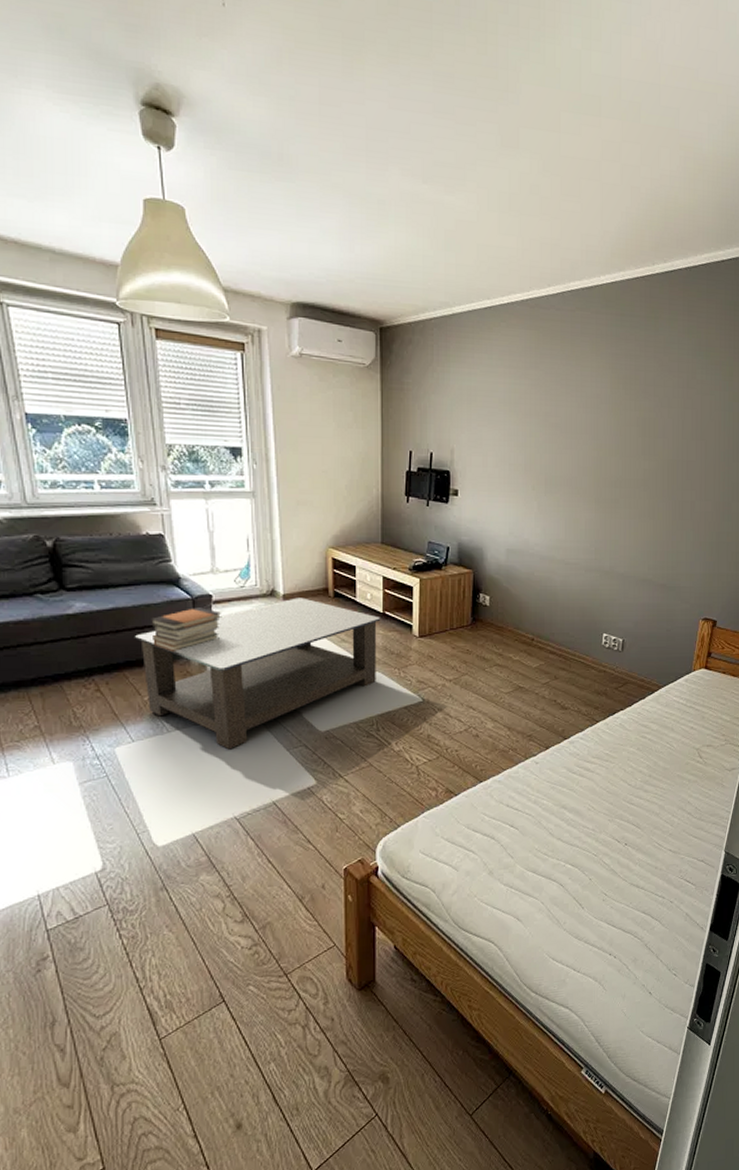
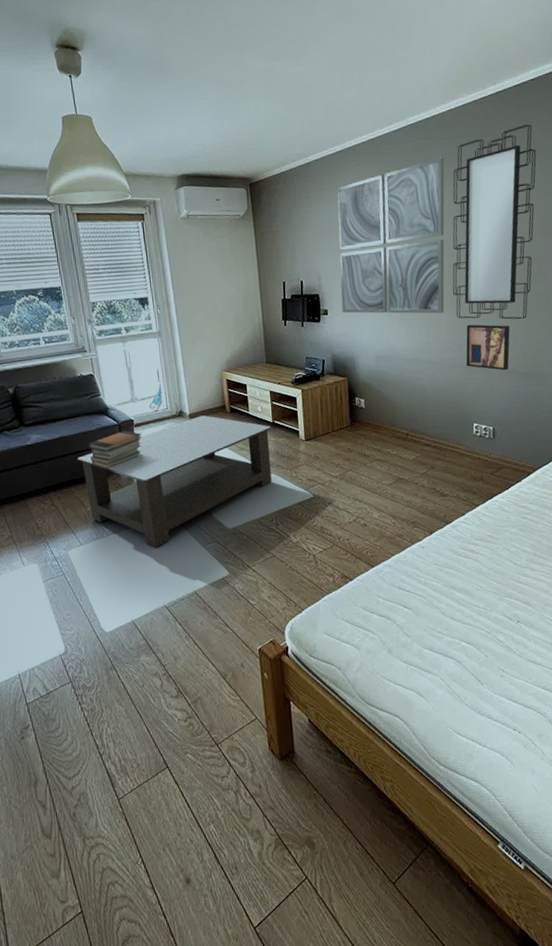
wall art: none [474,333,603,509] -> present [336,156,445,314]
mirror: none [596,313,699,527] -> present [452,124,537,320]
wall art: none [602,525,651,580] -> present [466,324,510,371]

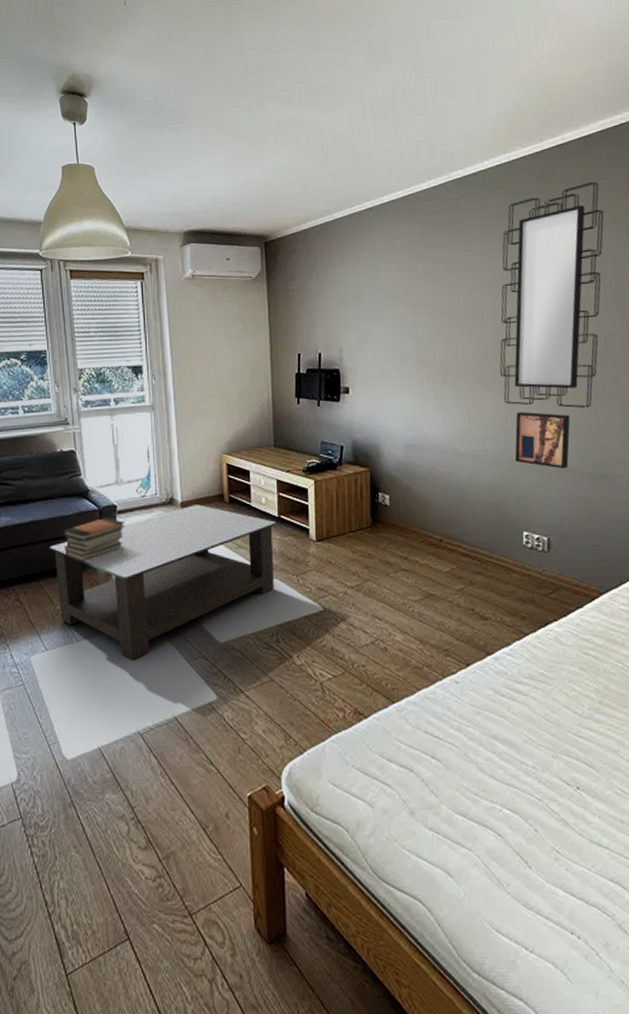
wall art: present [336,156,445,314] -> none [364,216,493,397]

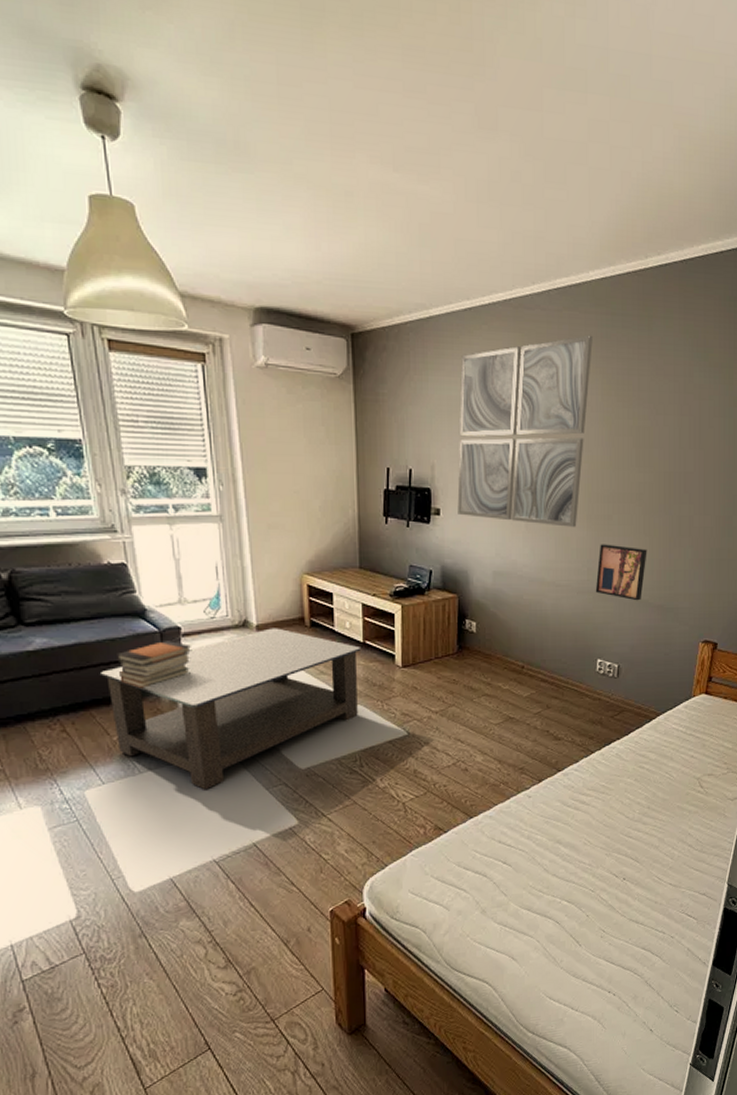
wall art: none [364,216,493,397] -> present [457,335,593,527]
mirror: present [499,182,604,409] -> none [588,311,696,544]

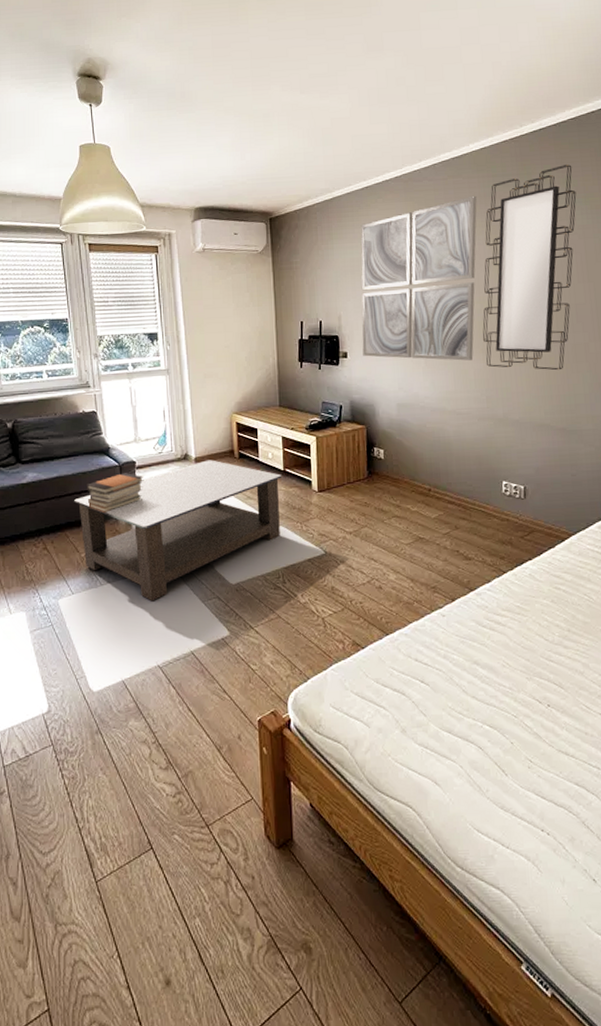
mirror: none [588,311,696,544] -> present [482,164,577,371]
wall art: present [595,544,647,601] -> none [495,373,545,425]

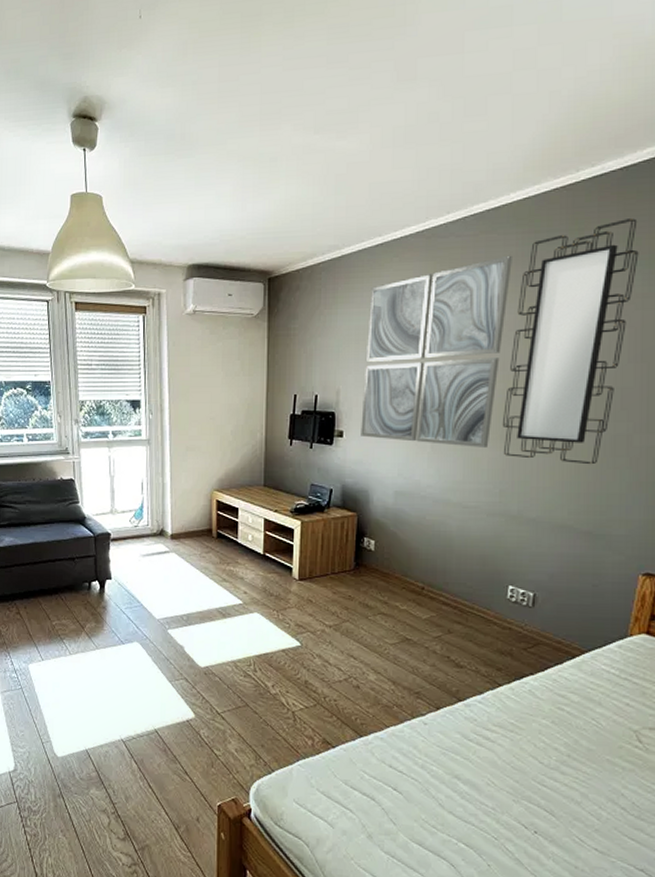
coffee table: present [74,460,282,602] -> none [48,537,261,676]
book stack: present [87,473,144,513] -> none [61,544,118,583]

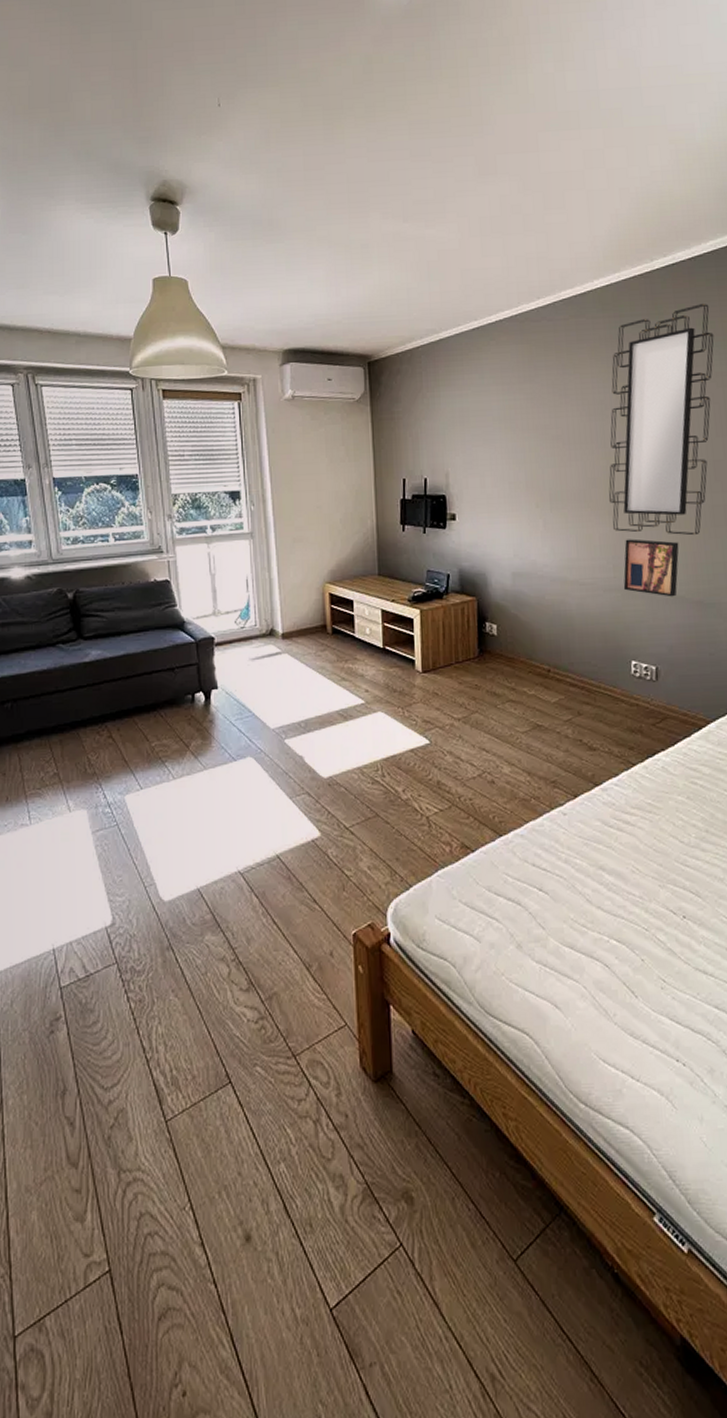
wall art: present [361,255,512,447] -> none [471,338,602,524]
wall art: none [508,465,573,526] -> present [623,539,679,597]

